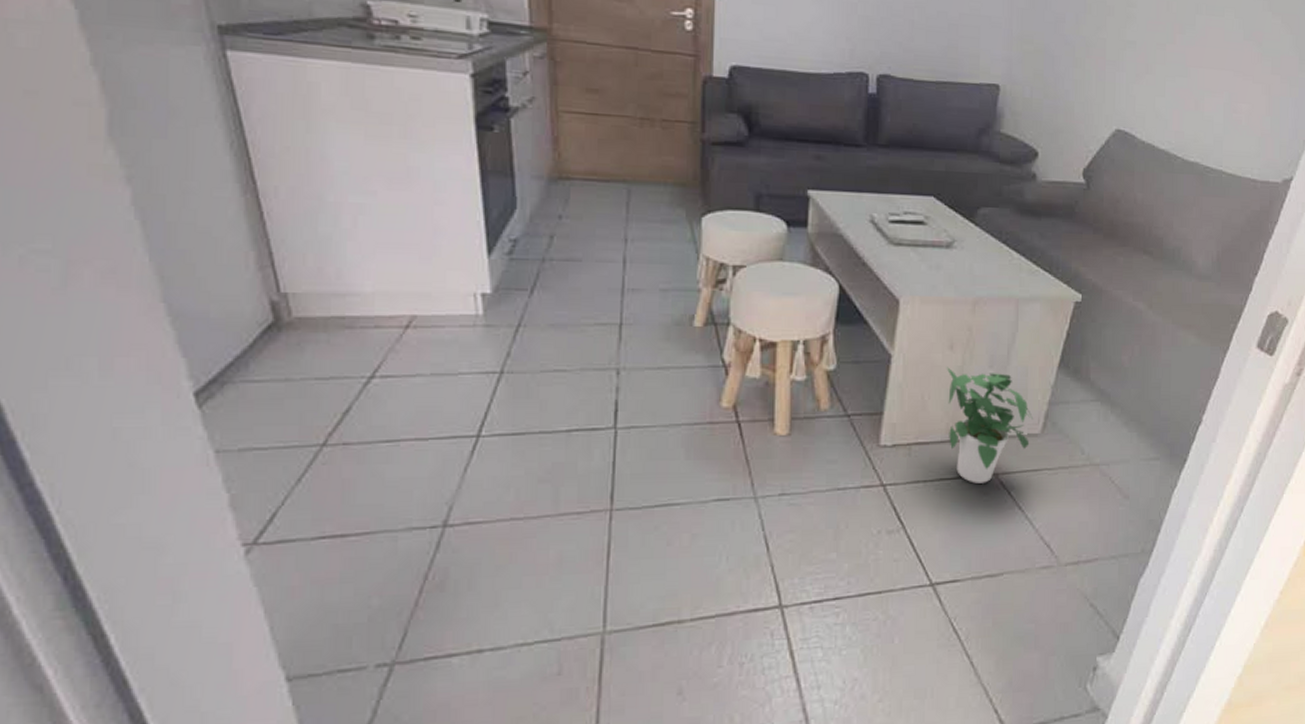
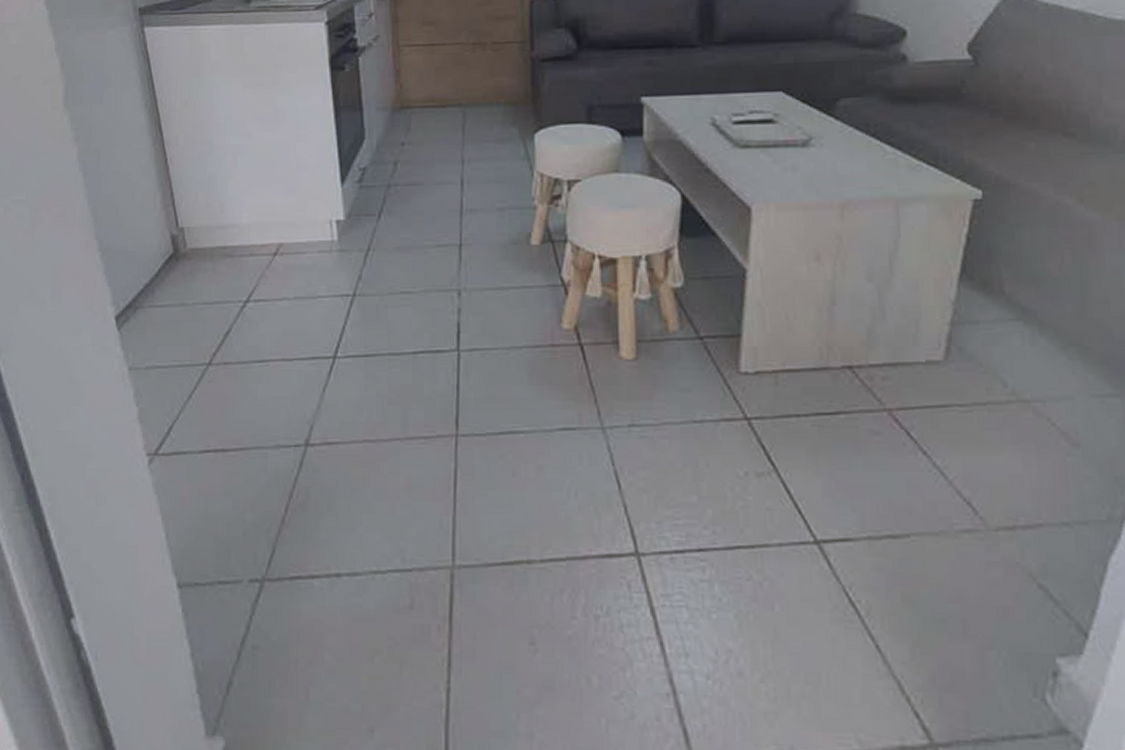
potted plant: present [946,367,1033,484] -> none [813,281,931,420]

